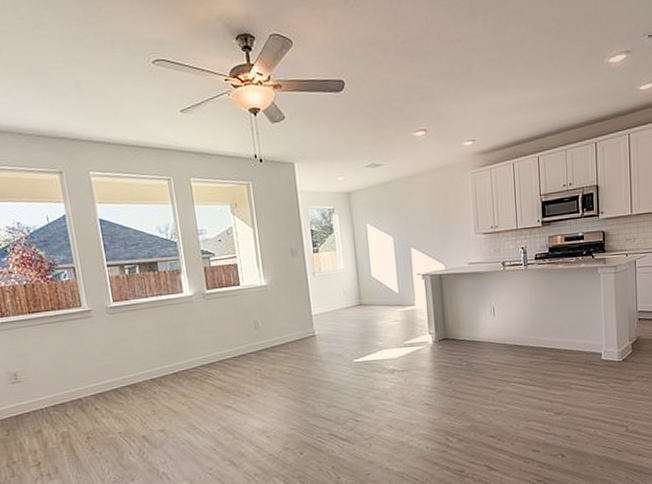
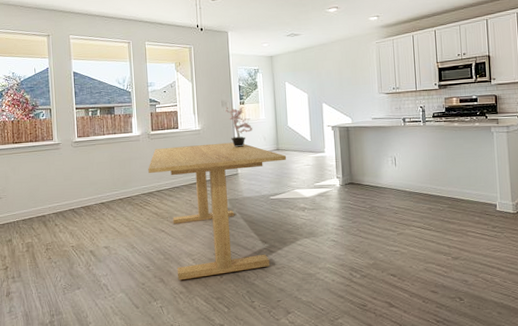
dining table: none [206,298,372,462] -> present [148,142,287,281]
potted plant: none [296,255,330,305] -> present [225,107,252,147]

